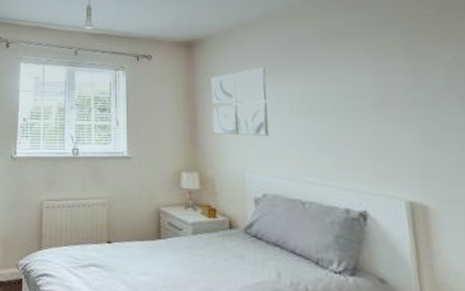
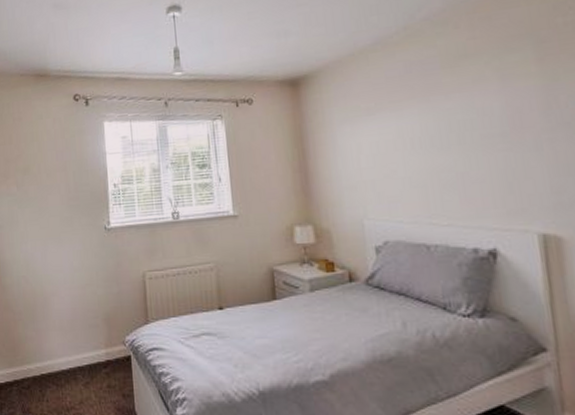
wall art: present [210,67,269,136] -> none [320,101,389,183]

